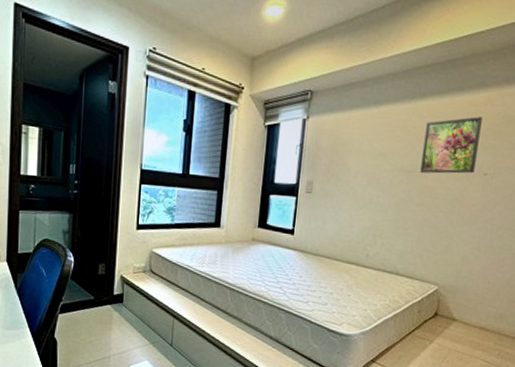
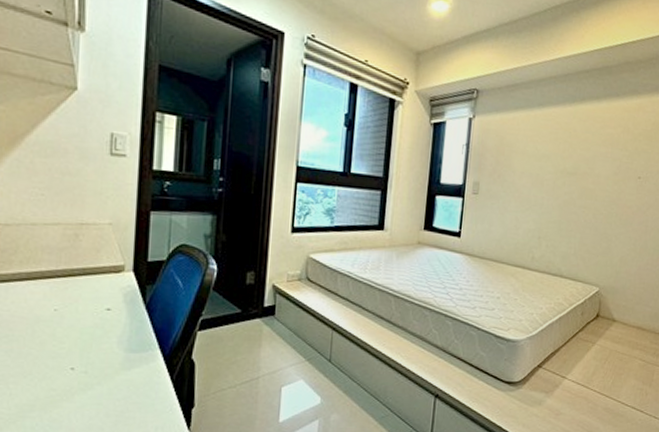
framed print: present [420,116,483,174] -> none [581,122,636,177]

